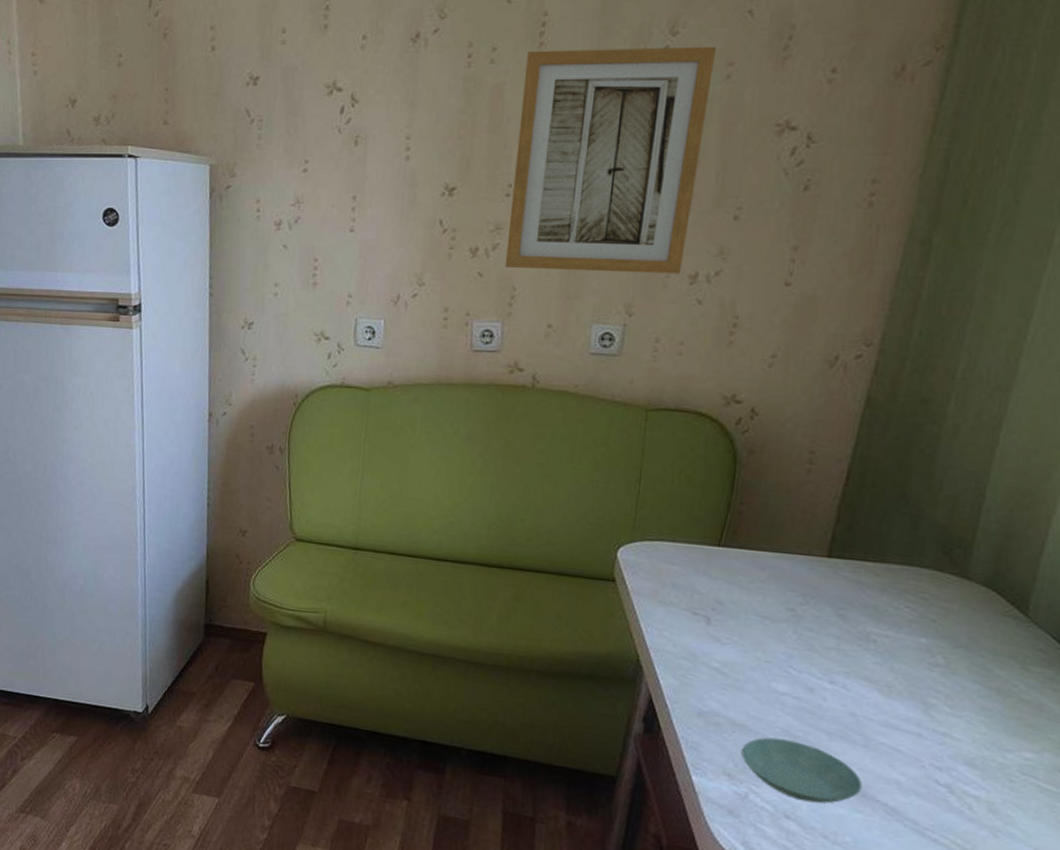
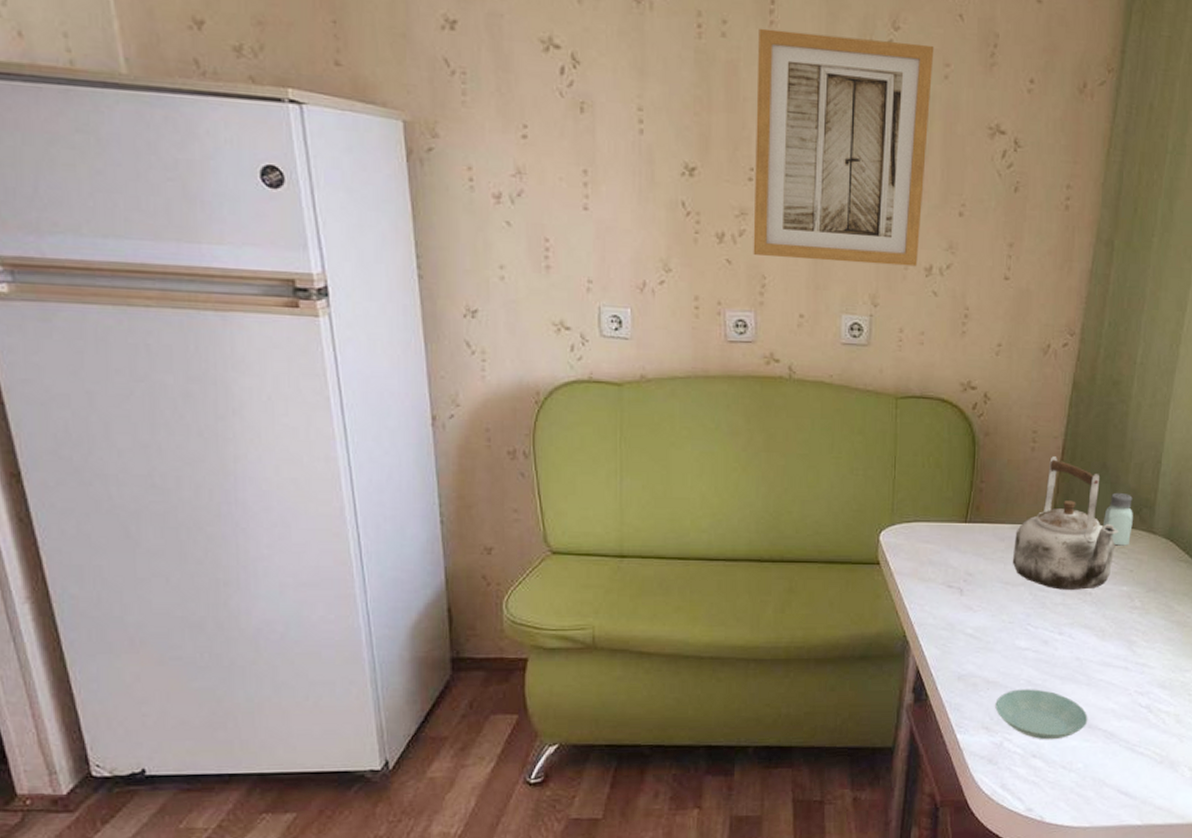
kettle: none [774,480,918,636] -> present [1013,456,1119,590]
saltshaker: none [896,527,941,591] -> present [1102,492,1133,546]

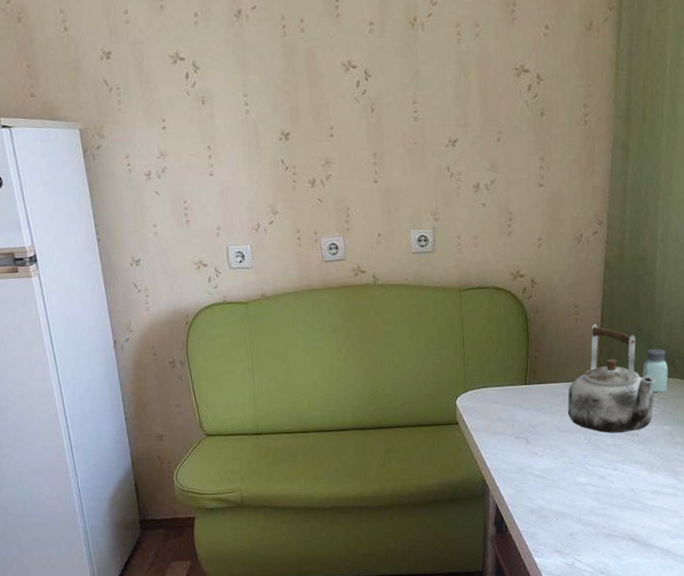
wall art: present [753,28,935,267] -> none [328,12,467,193]
saucer: present [995,689,1088,740] -> none [564,516,646,559]

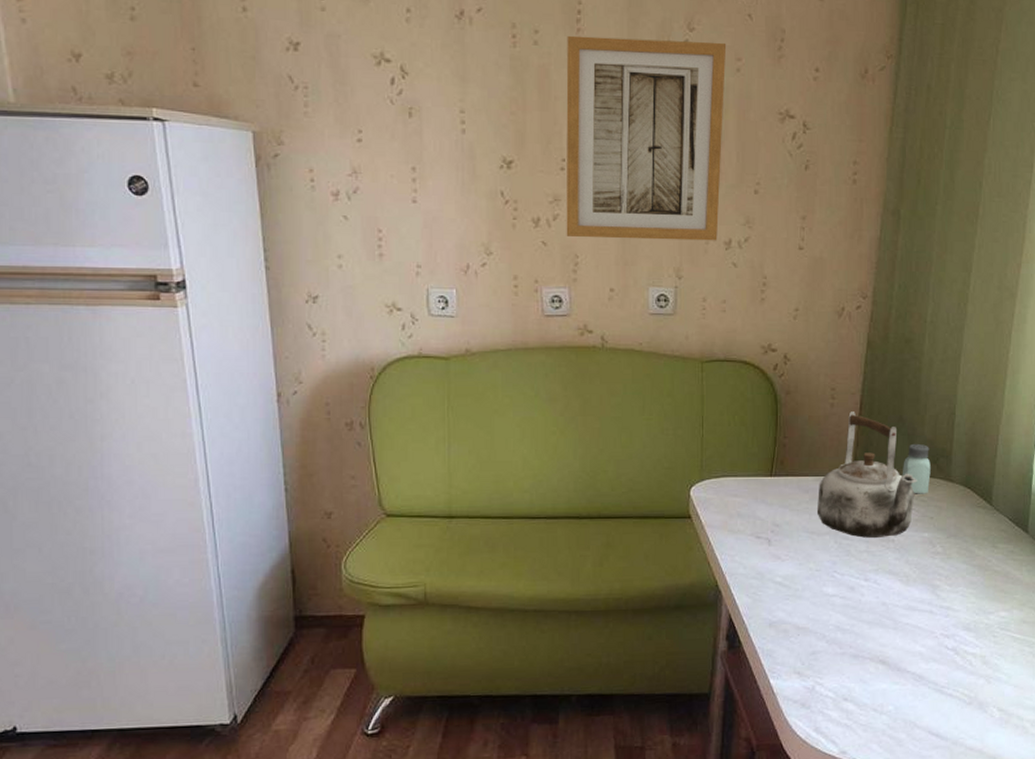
wall art: none [328,12,467,193] -> present [566,35,727,241]

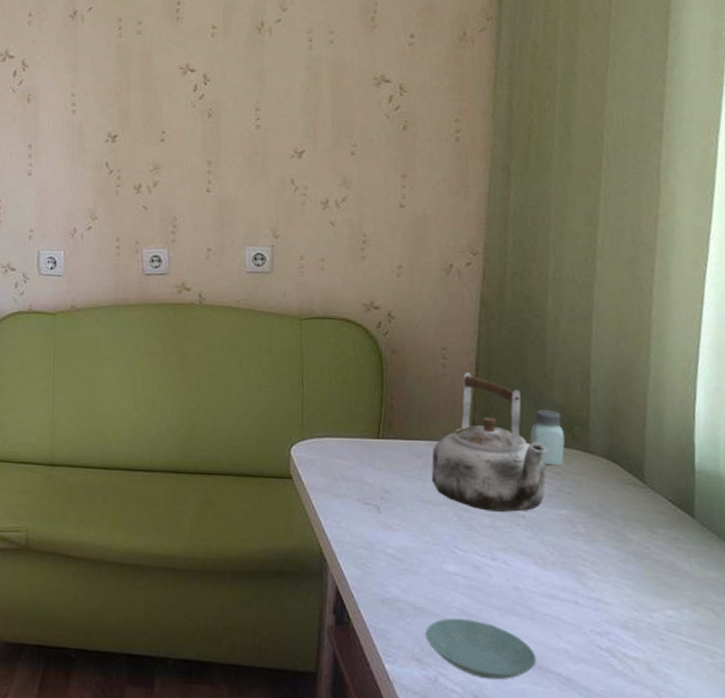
wall art: present [566,35,727,241] -> none [165,18,319,202]
saucer: none [806,634,897,684] -> present [425,618,537,680]

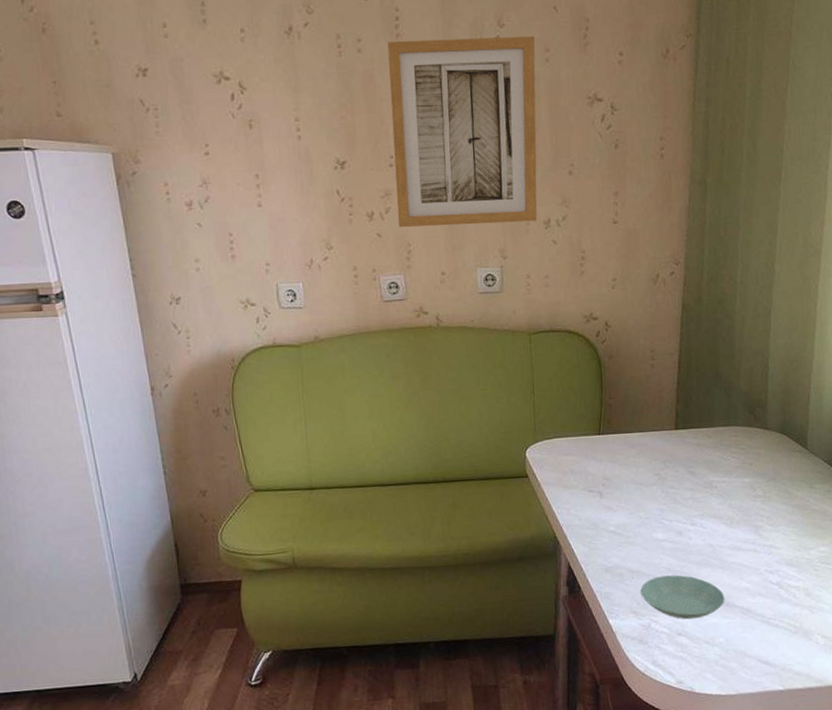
wall art: none [165,18,319,202] -> present [387,35,537,227]
kettle: present [432,372,549,512] -> none [643,370,736,486]
saltshaker: present [529,409,565,466] -> none [721,396,748,443]

